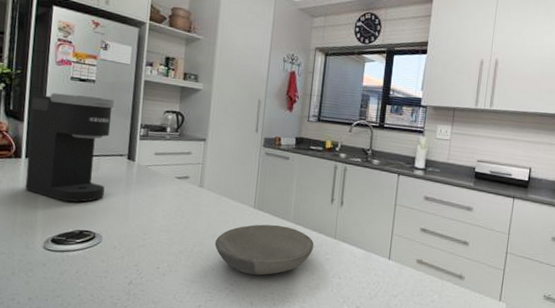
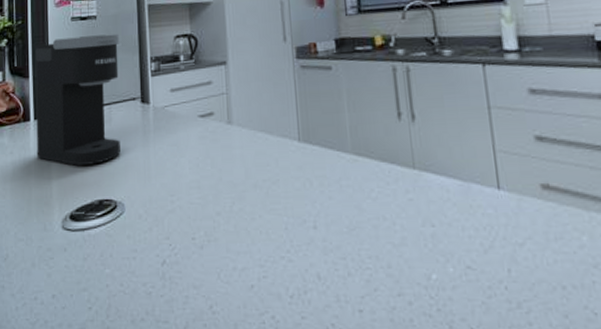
bowl: present [214,224,314,276] -> none [257,159,388,234]

